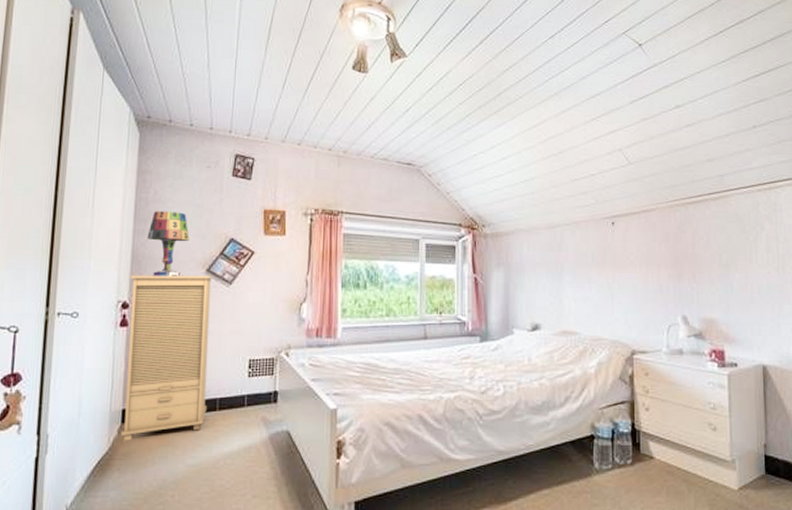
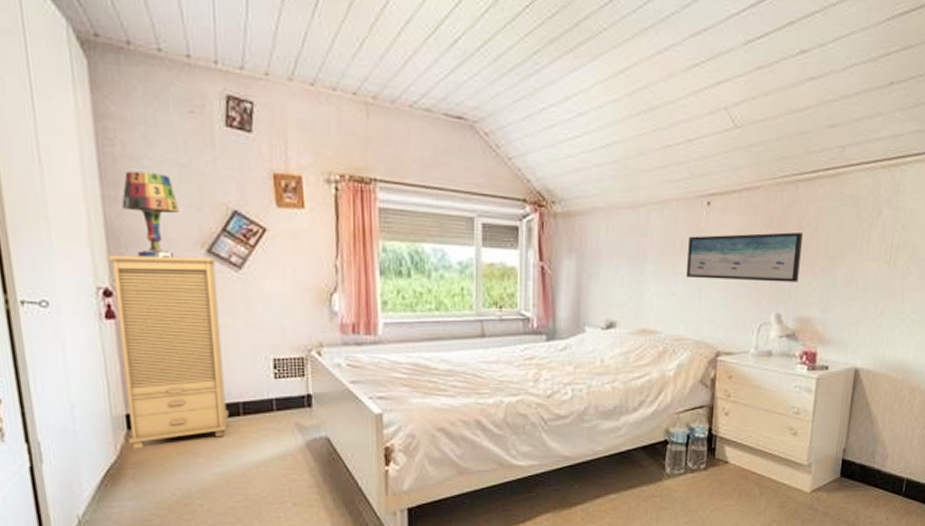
wall art: none [599,245,698,288] -> present [687,232,803,282]

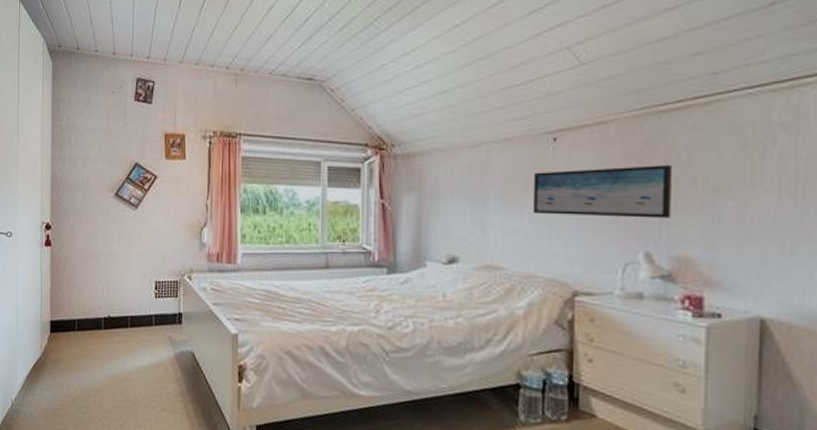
cabinet: present [108,255,229,449] -> none [51,198,121,349]
table lamp: present [122,171,180,258] -> none [63,137,99,200]

